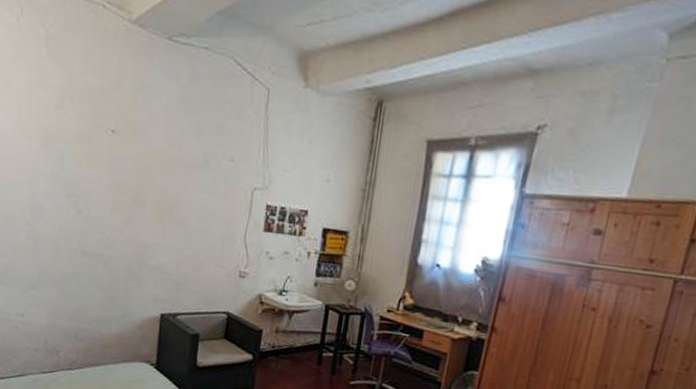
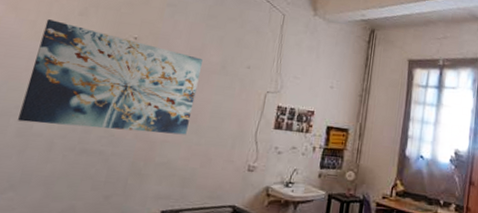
wall art: none [25,115,182,238] -> present [18,19,203,135]

